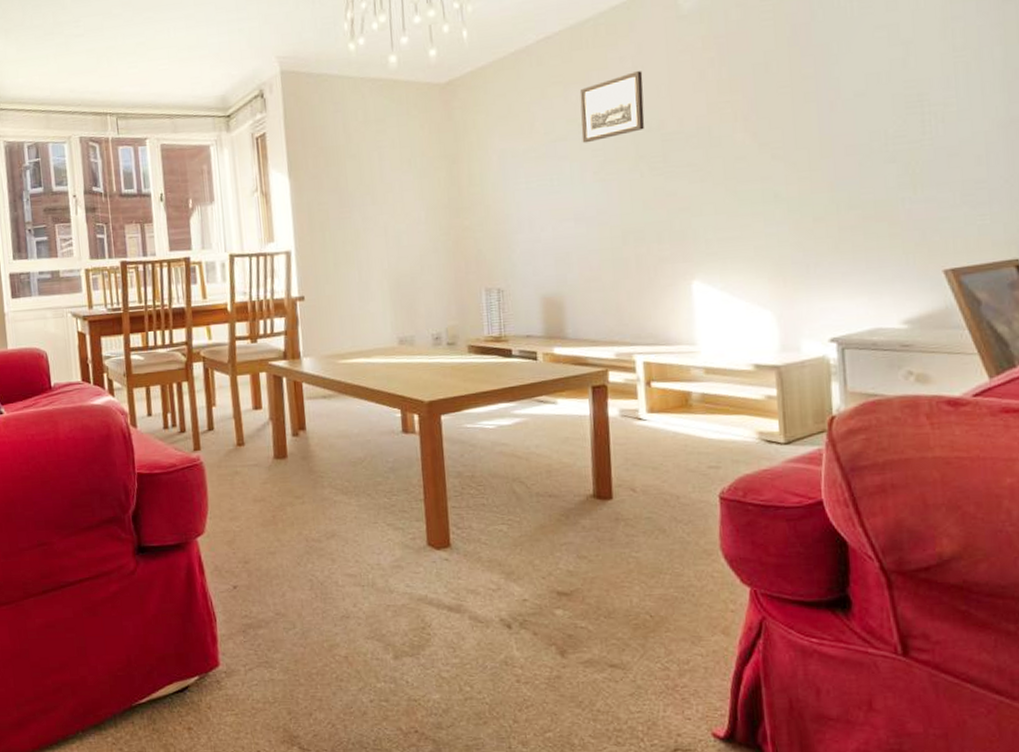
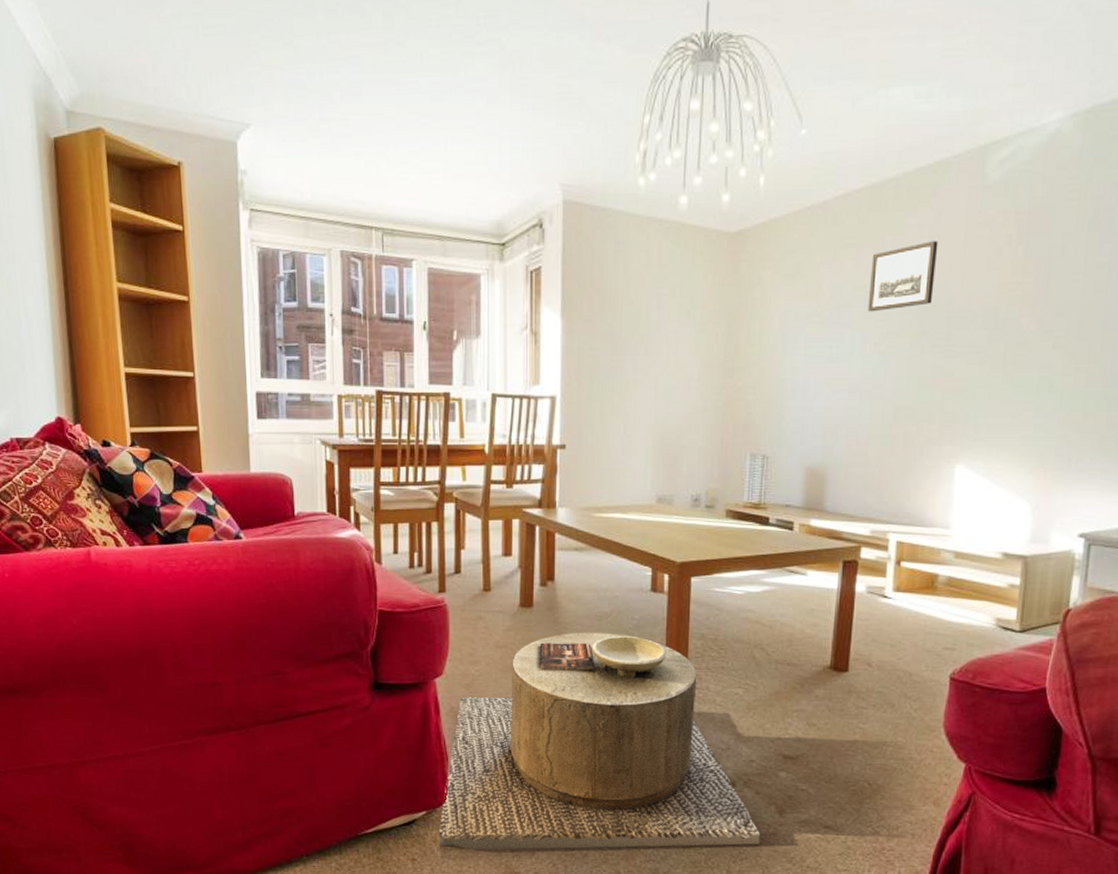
side table: none [213,477,545,715] -> present [438,632,761,851]

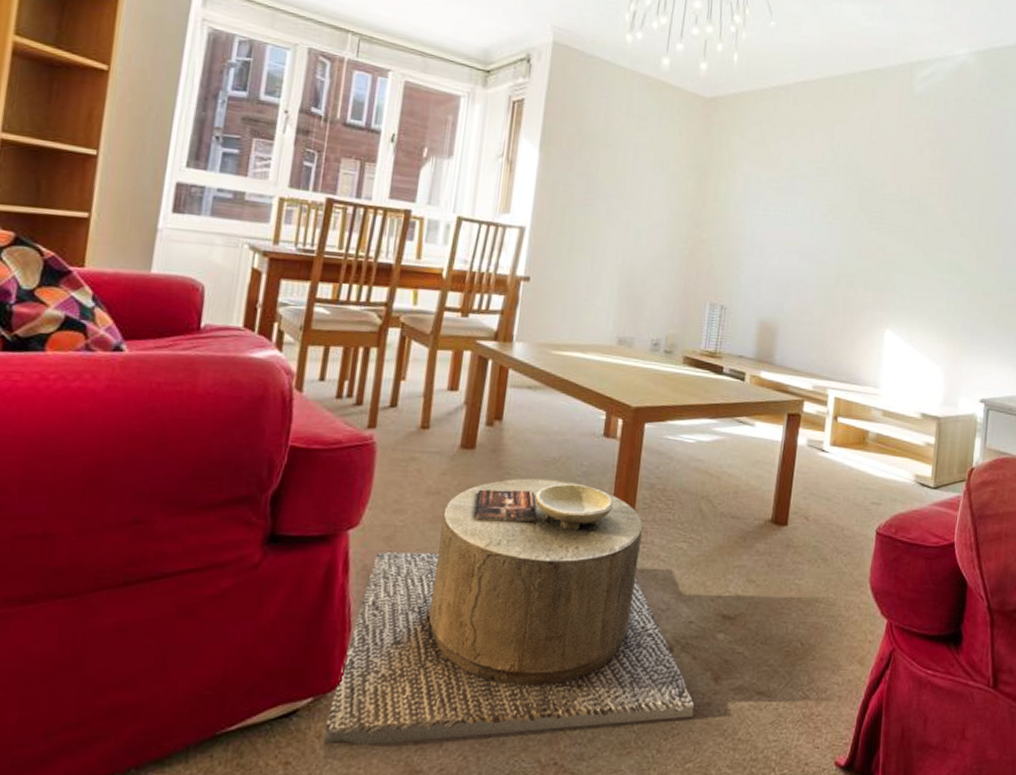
wall art: present [867,241,939,312] -> none [818,132,876,186]

